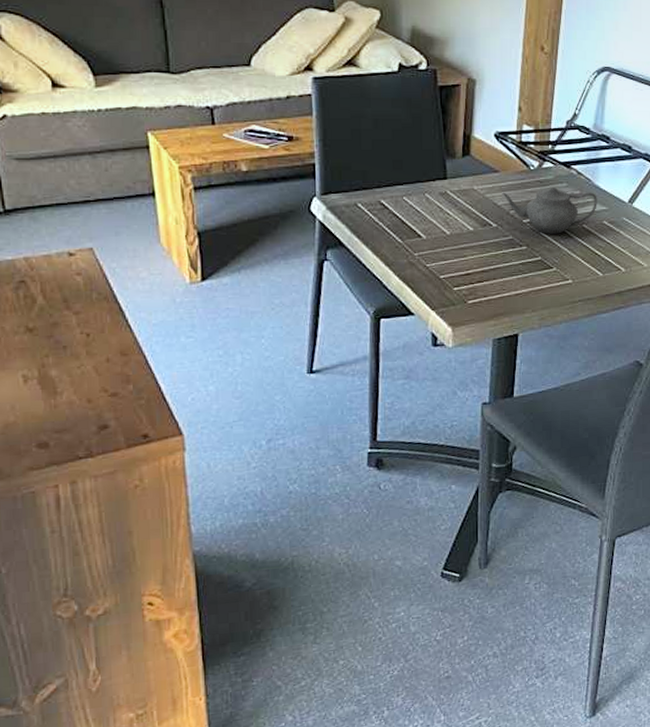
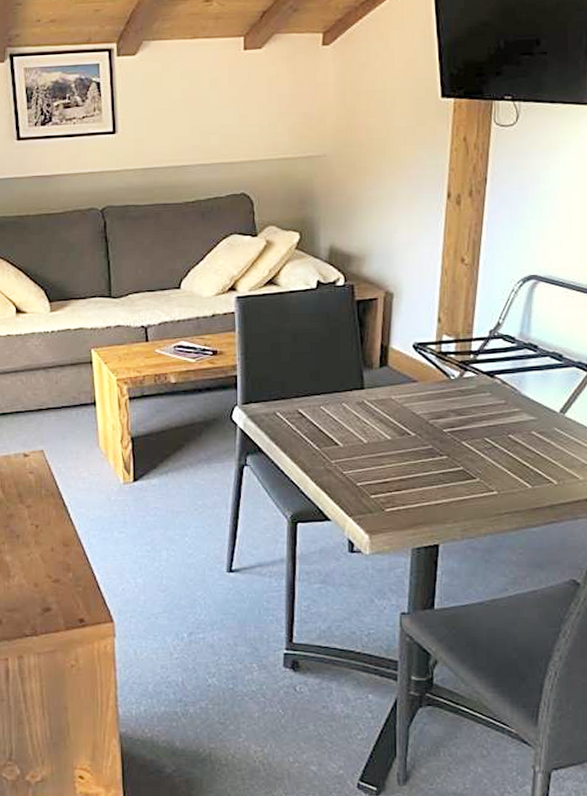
teapot: present [502,188,597,234] -> none [421,397,525,444]

